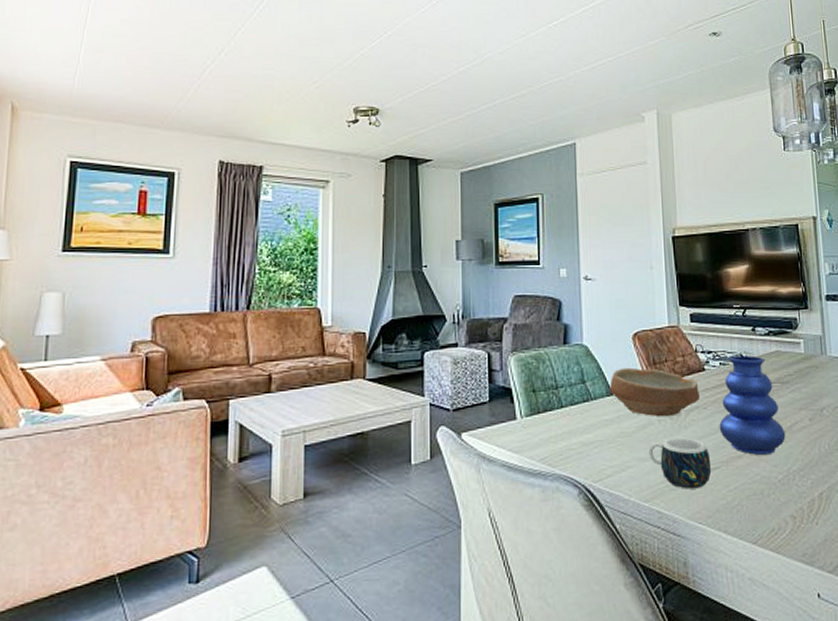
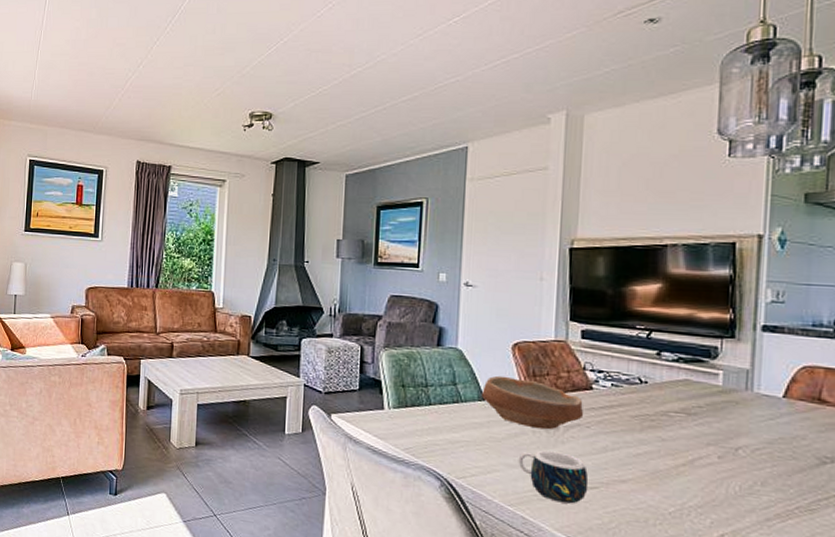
vase: present [719,355,786,456] -> none [602,378,685,485]

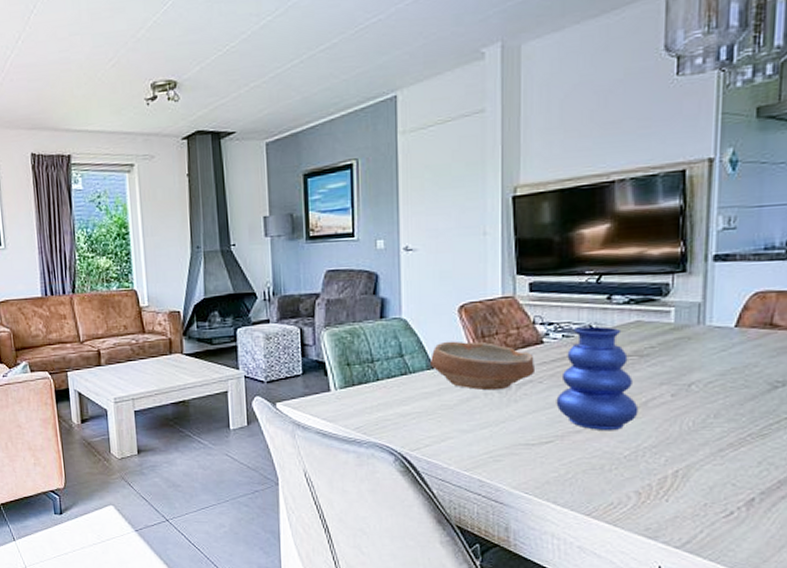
mug: present [518,450,589,504] -> none [471,411,544,461]
vase: none [602,378,685,485] -> present [556,326,639,431]

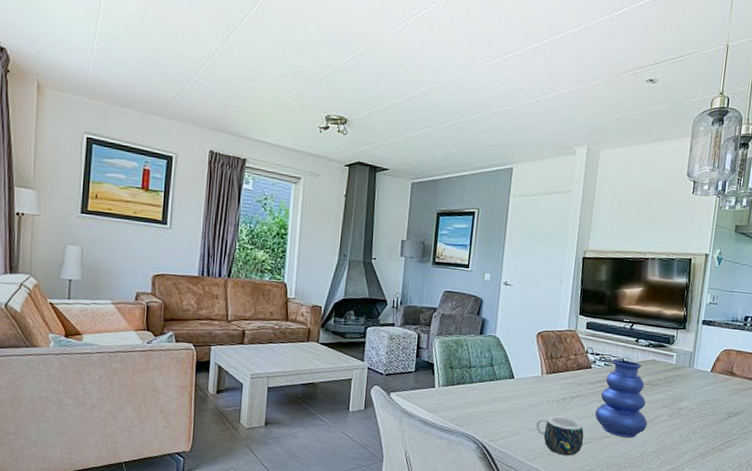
bowl: present [430,341,536,391] -> none [512,358,585,400]
mug: none [471,411,544,461] -> present [535,416,584,456]

